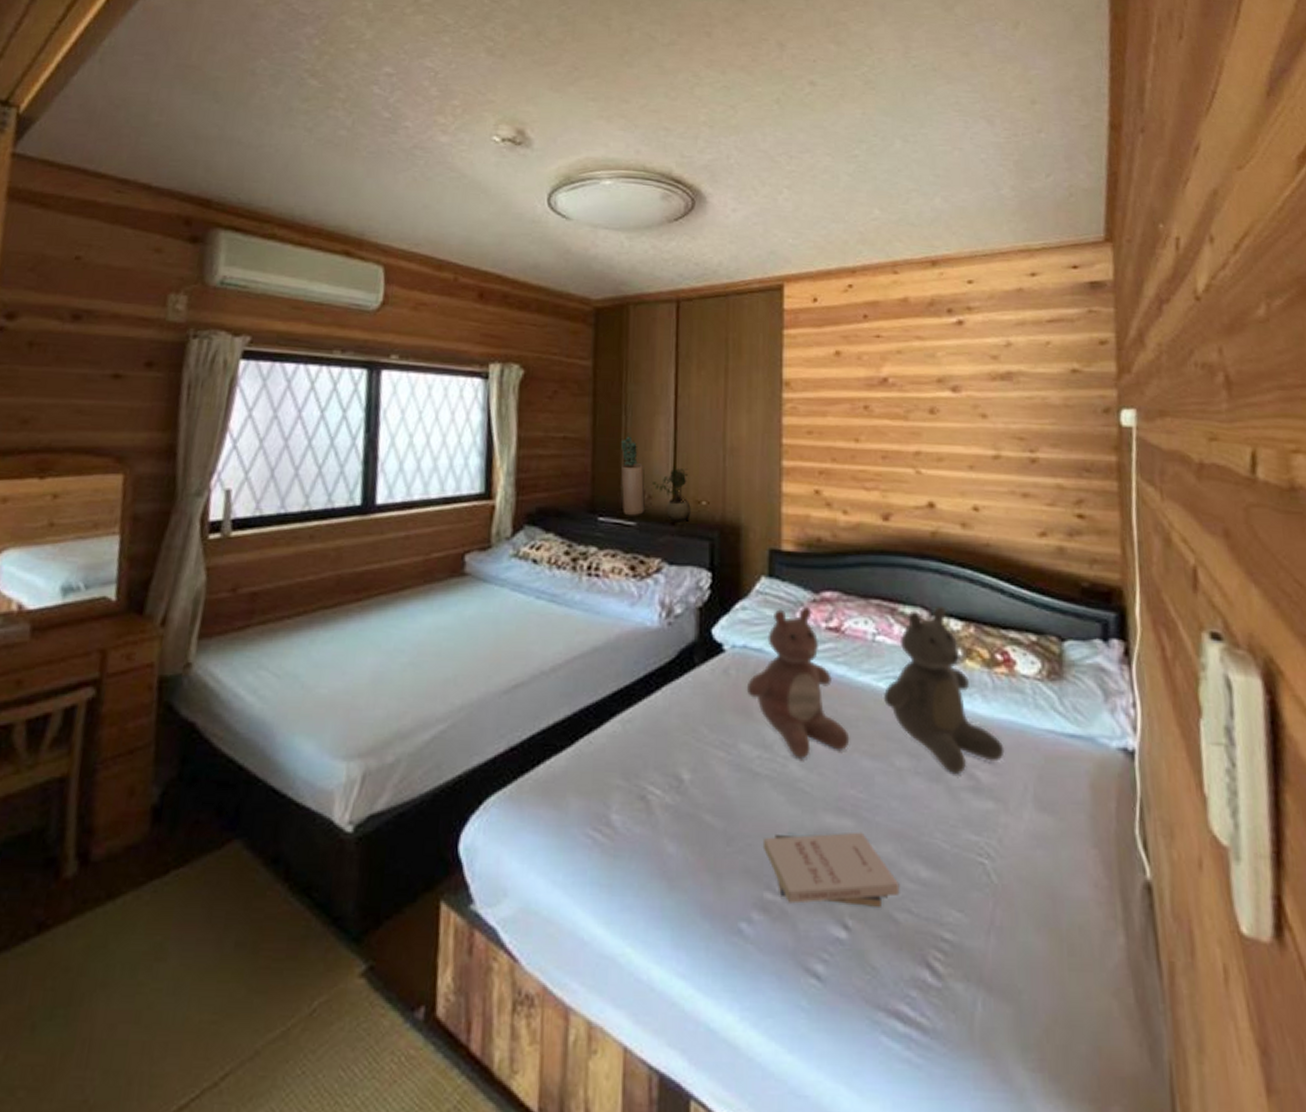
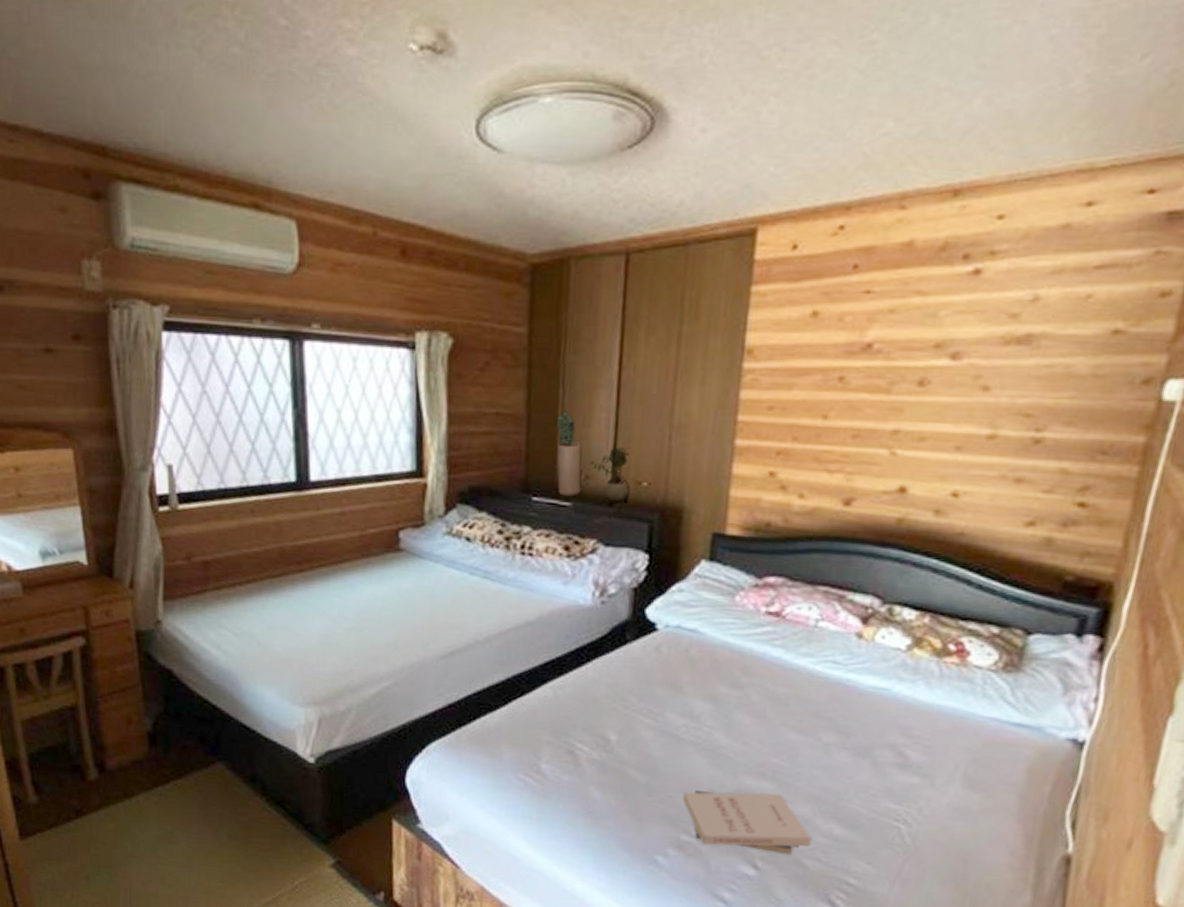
stuffed animal: present [746,607,850,759] -> none [677,591,779,729]
teddy bear: present [884,605,1005,775] -> none [819,594,941,752]

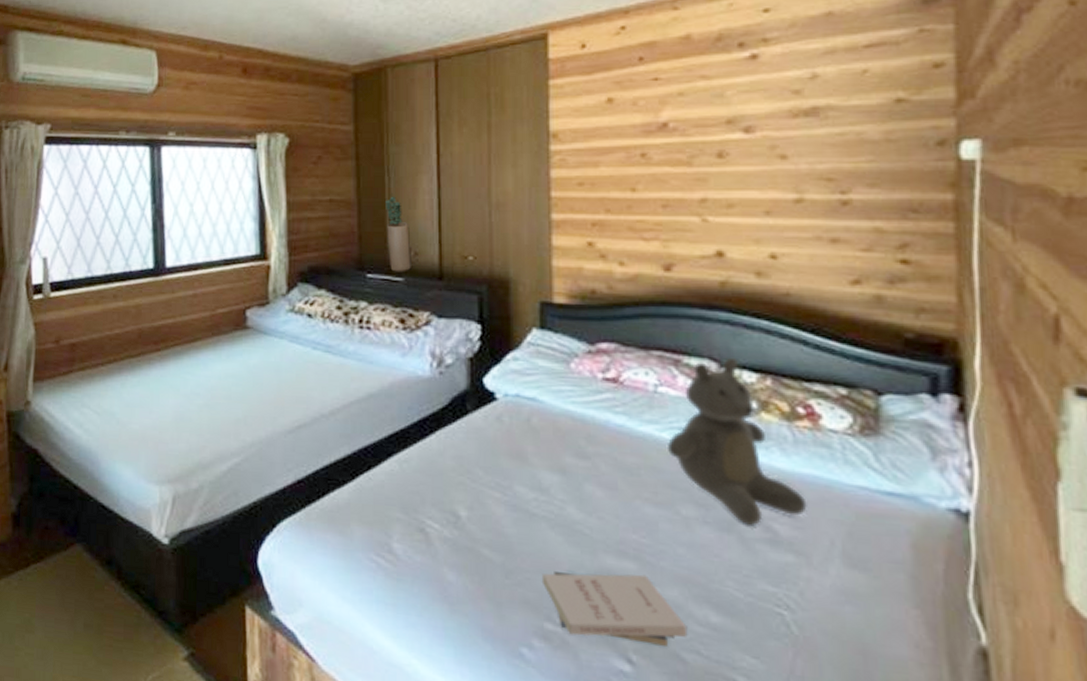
potted plant: present [590,444,630,504] -> none [418,222,458,278]
teddy bear: none [819,594,941,752] -> present [668,357,807,527]

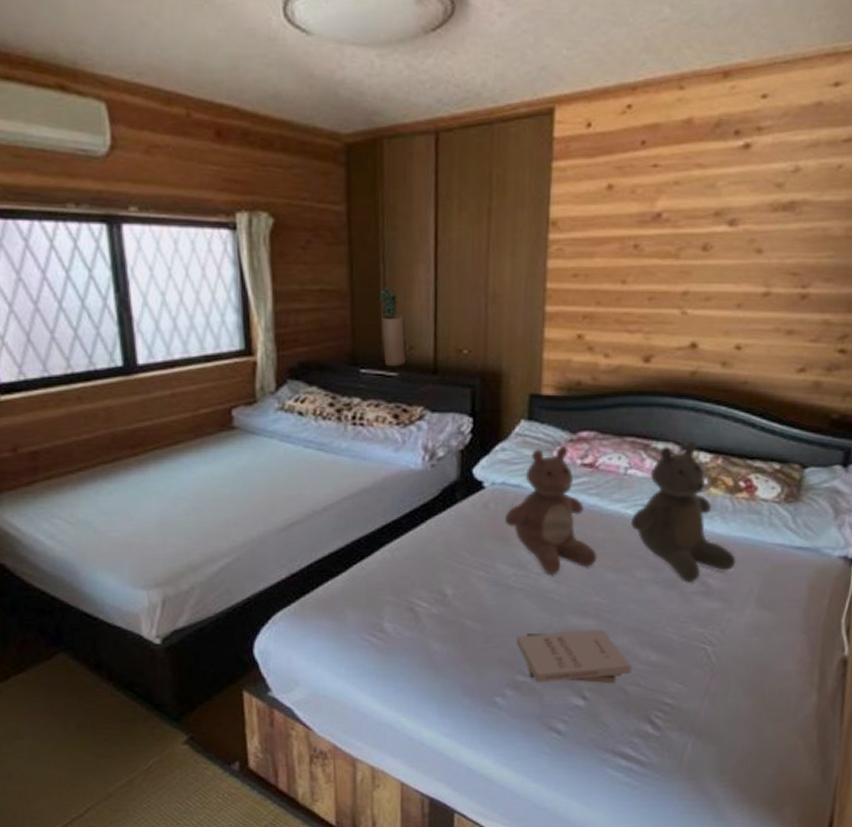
stuffed animal: none [520,358,631,503] -> present [504,446,597,574]

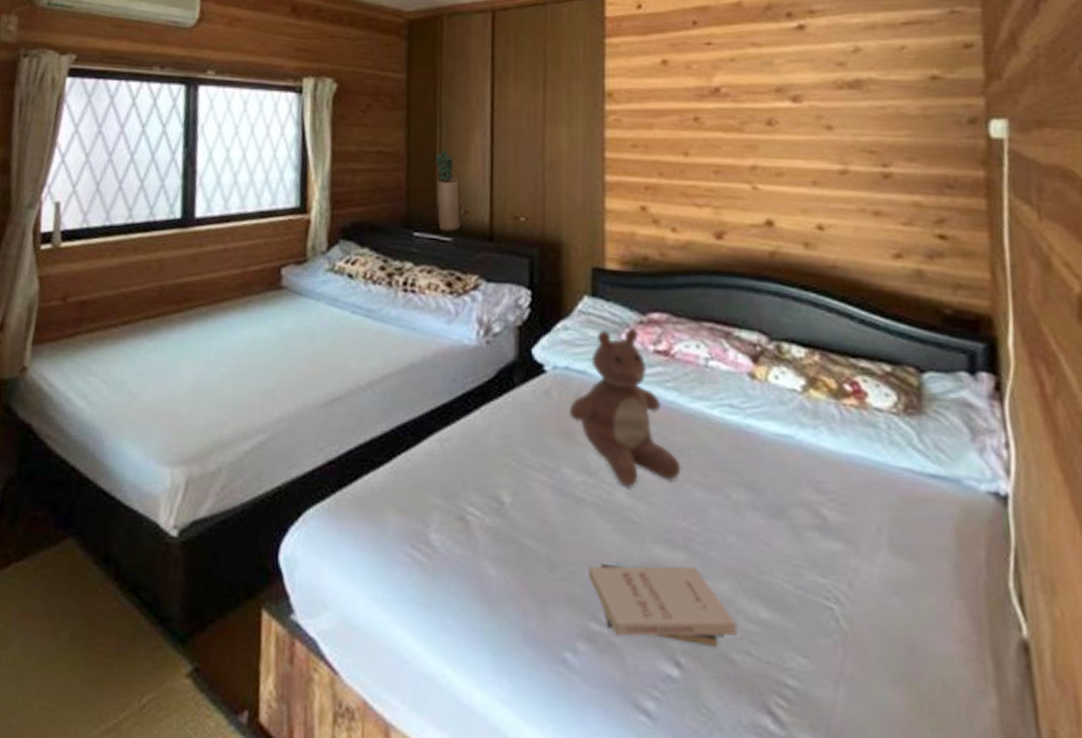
teddy bear: present [631,440,736,583] -> none [718,330,855,512]

